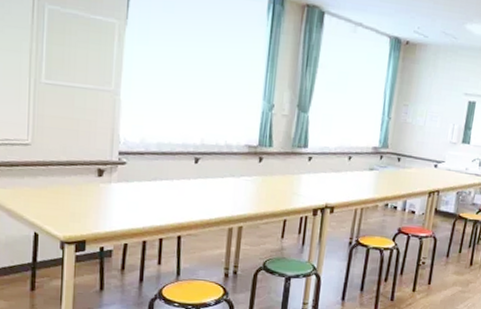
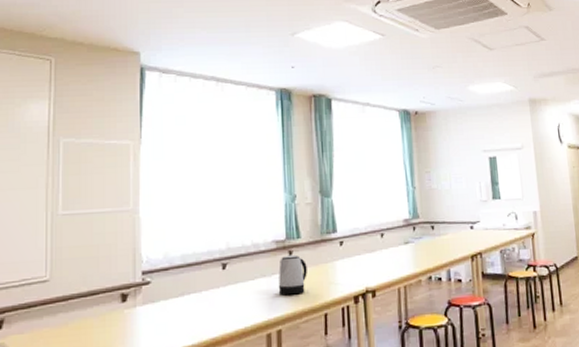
kettle: none [244,160,275,198] -> present [278,254,307,296]

